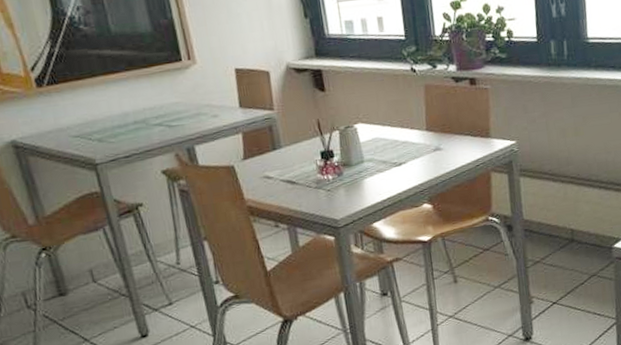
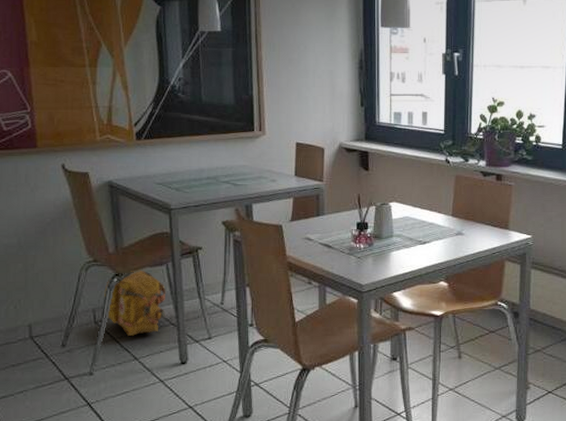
backpack: none [32,239,114,316] -> present [104,270,166,336]

